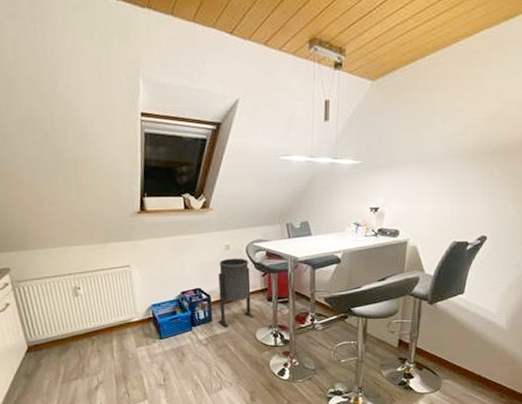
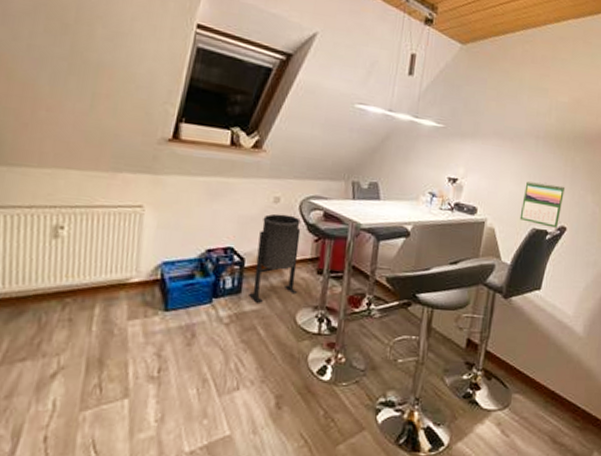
calendar: none [440,198,485,239] -> present [519,180,566,228]

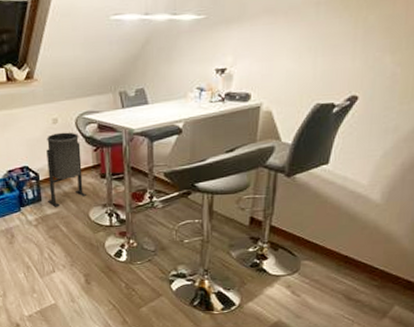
calendar: present [519,180,566,228] -> none [300,52,356,100]

